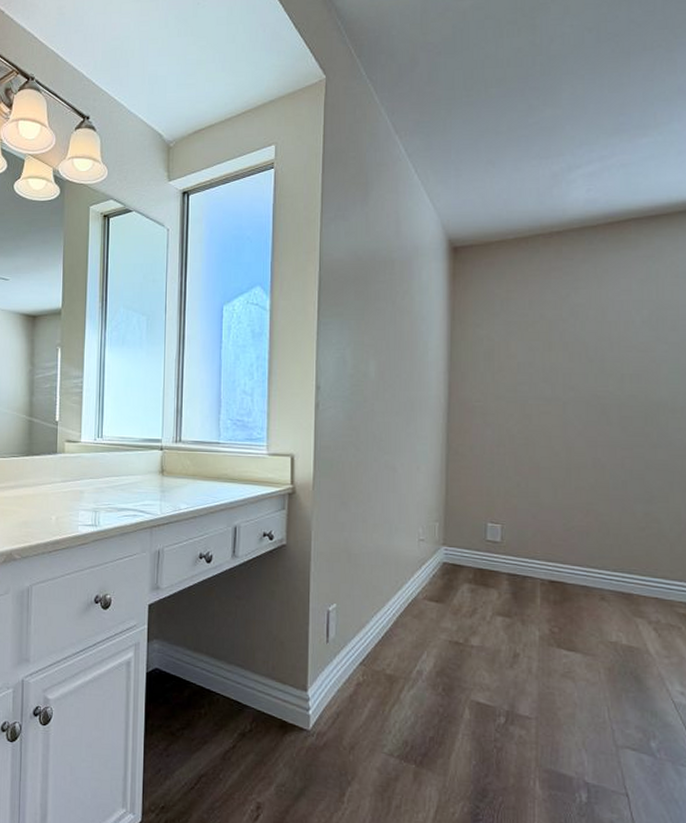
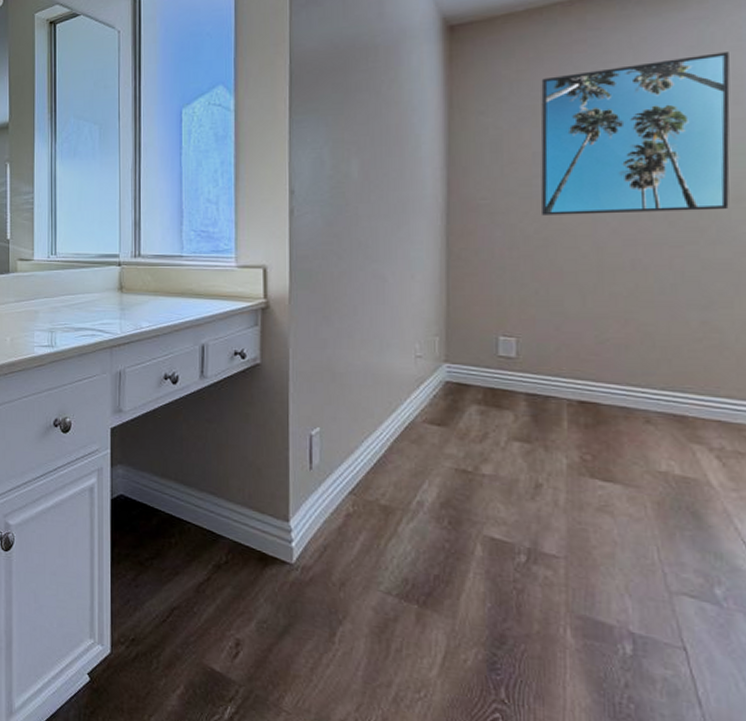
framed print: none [524,286,669,419] -> present [540,52,730,215]

